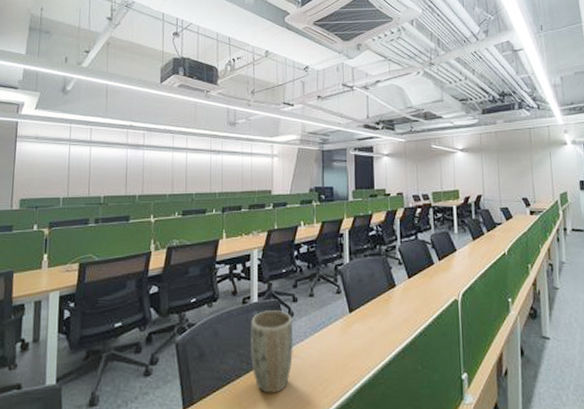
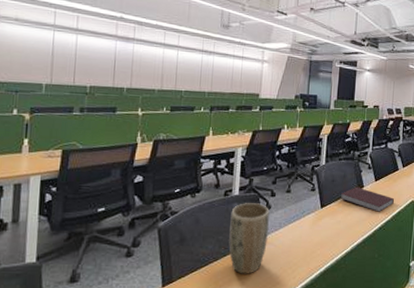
notebook: none [371,286,433,315] -> present [341,186,394,212]

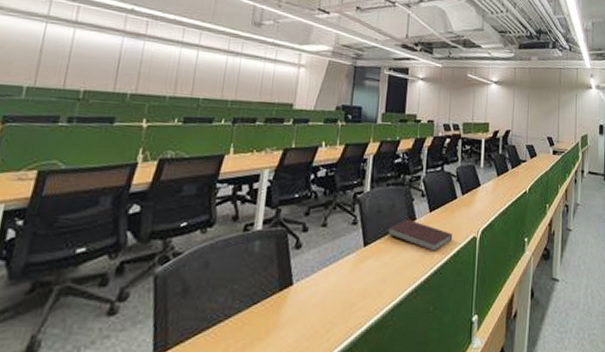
plant pot: present [228,203,270,274] -> none [245,240,300,337]

